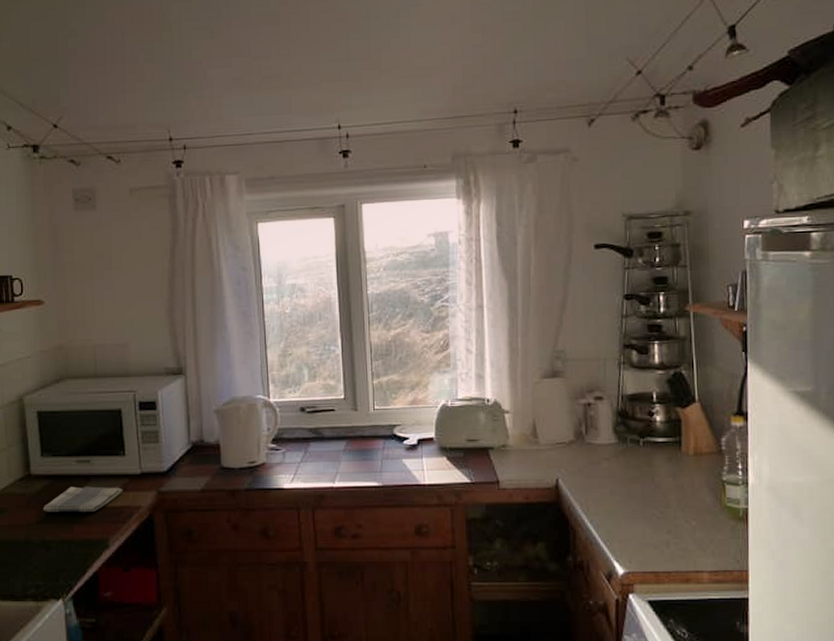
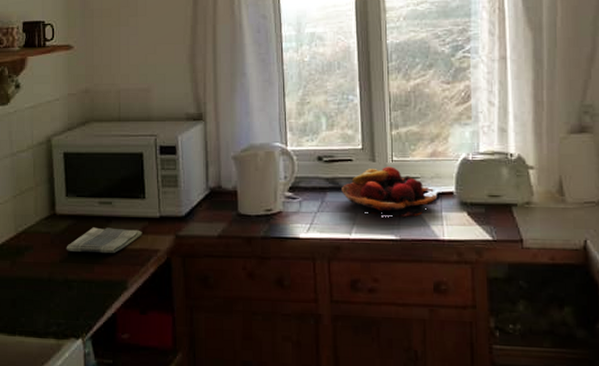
fruit basket: none [324,415,419,465] -> present [341,166,438,218]

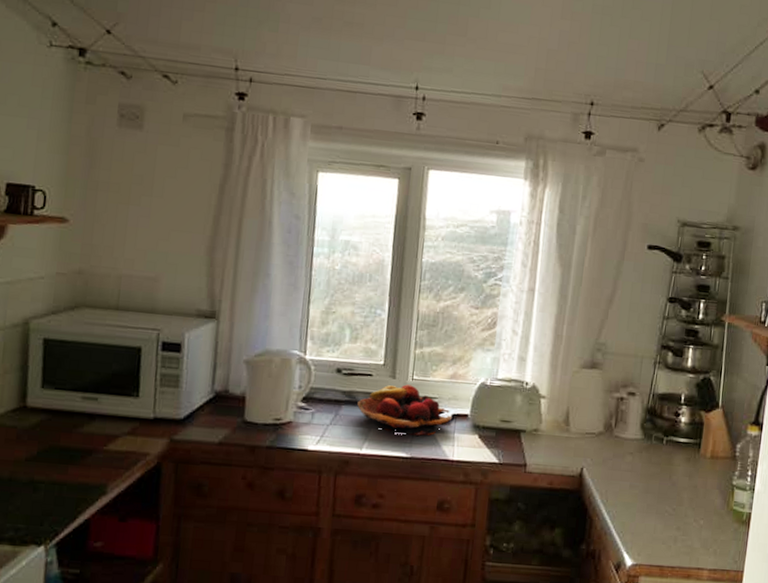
dish towel: present [66,227,142,254] -> none [35,424,131,455]

